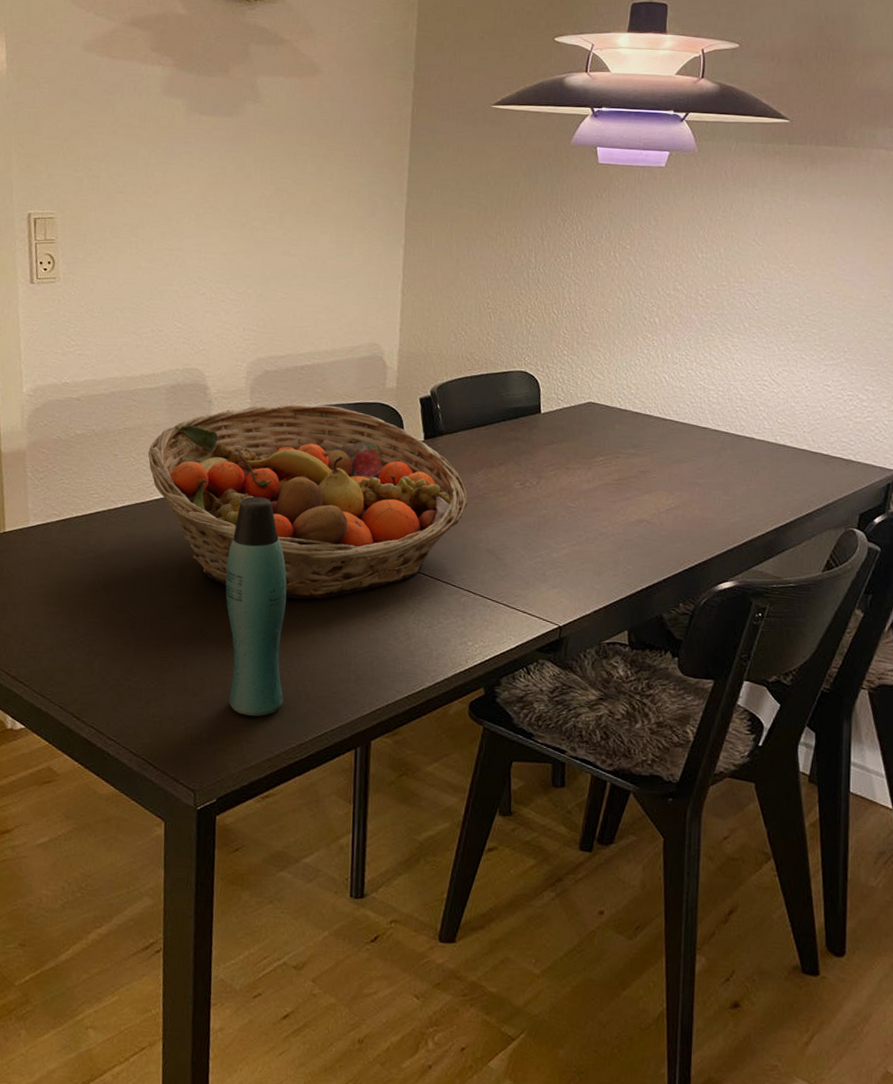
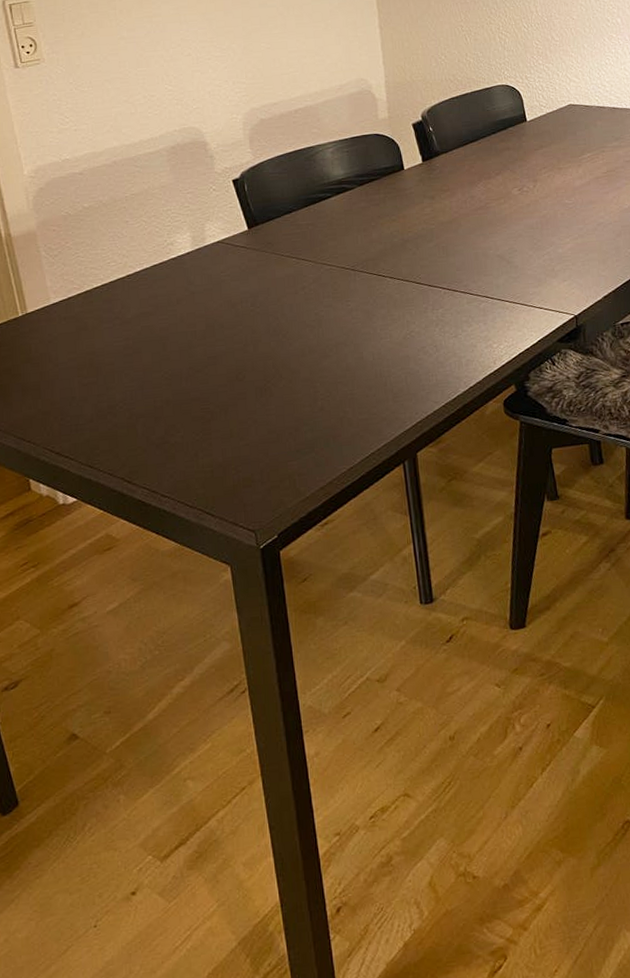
fruit basket: present [148,404,469,599] -> none [158,143,473,332]
bottle: present [225,496,287,717] -> none [252,239,328,450]

